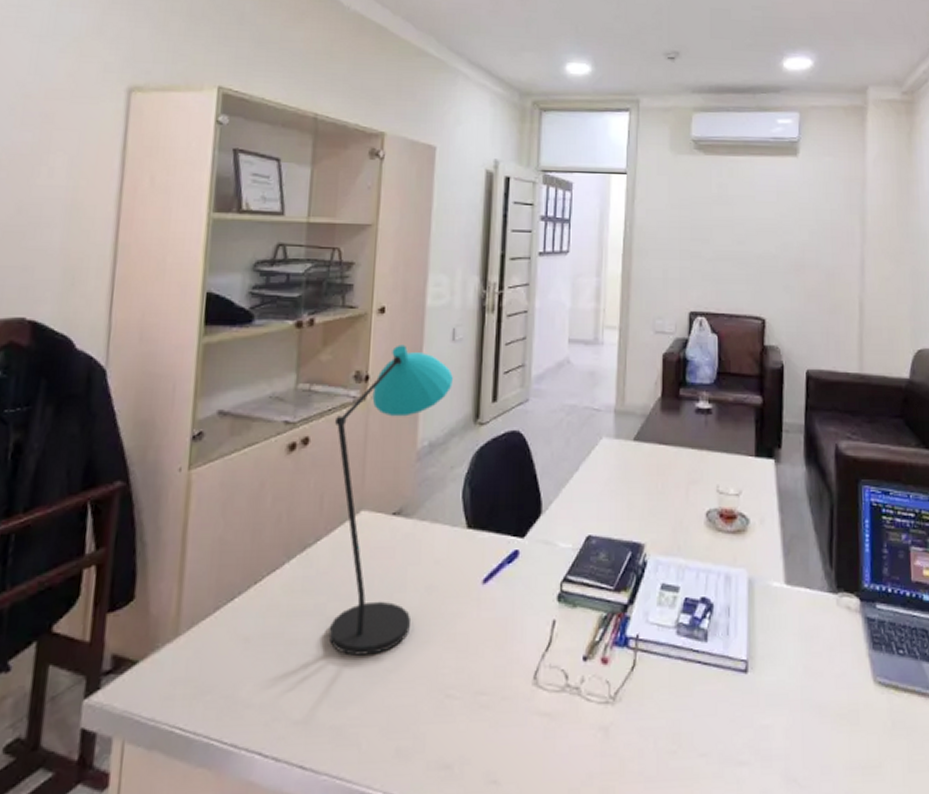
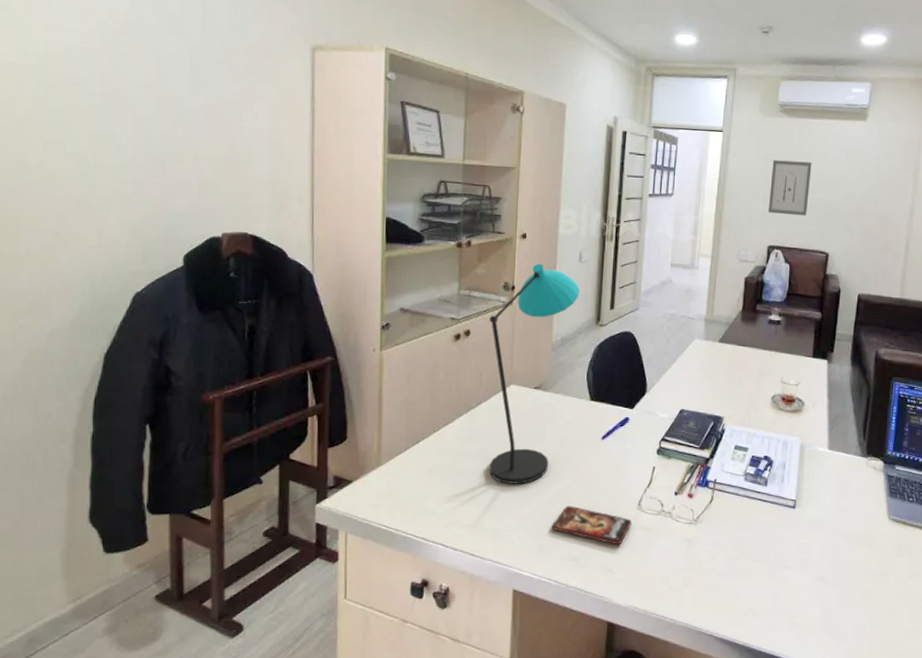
smartphone: none [413,683,525,742] -> present [551,505,631,545]
wall art: none [686,206,737,273] -> present [768,160,812,216]

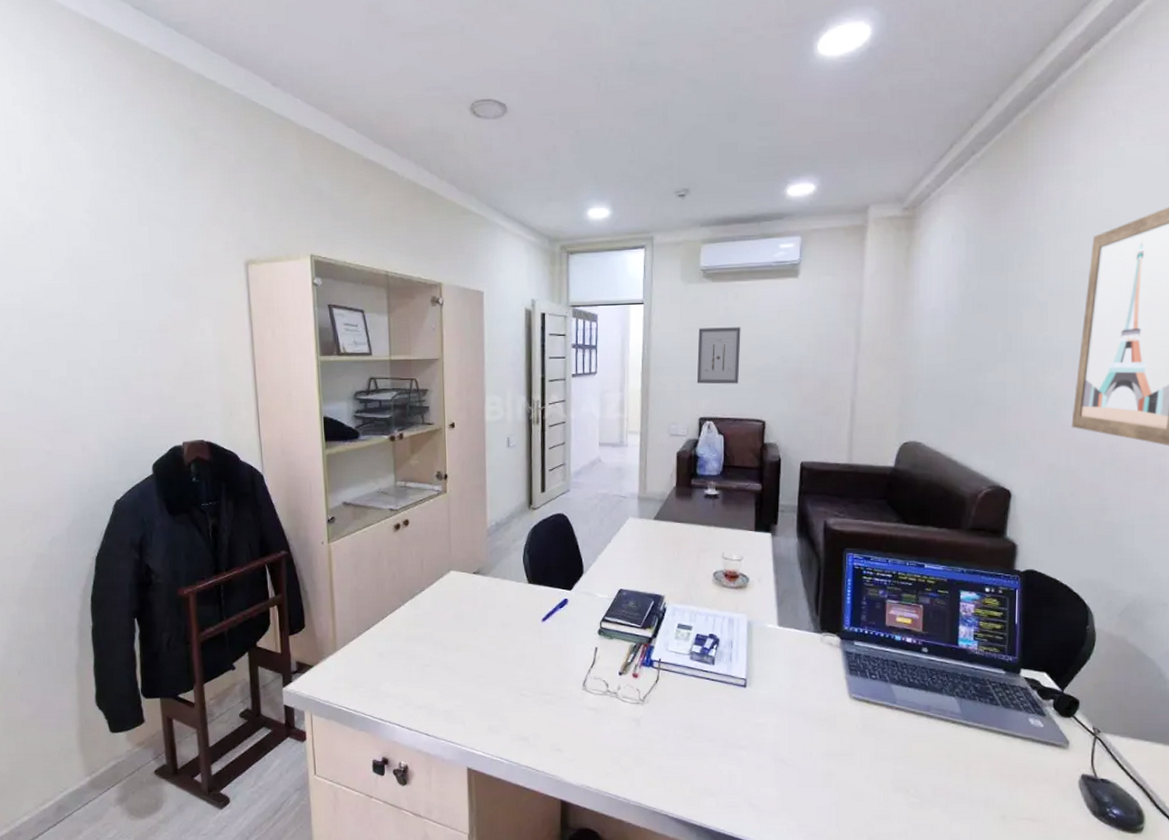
desk lamp: present [489,263,580,484] -> none [426,451,510,667]
smartphone: present [551,505,631,545] -> none [499,686,577,725]

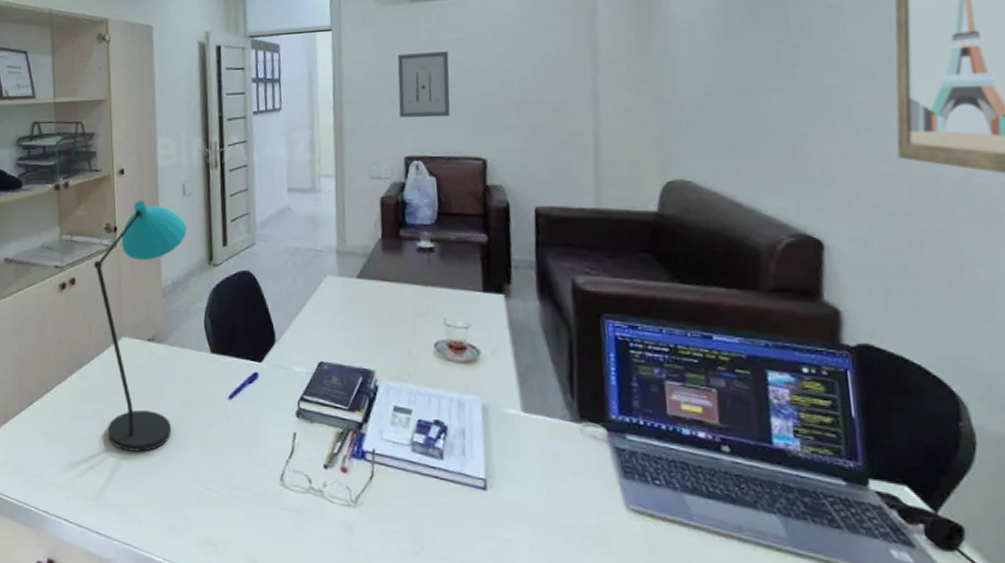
desk lamp: none [426,451,510,667] -> present [94,200,187,452]

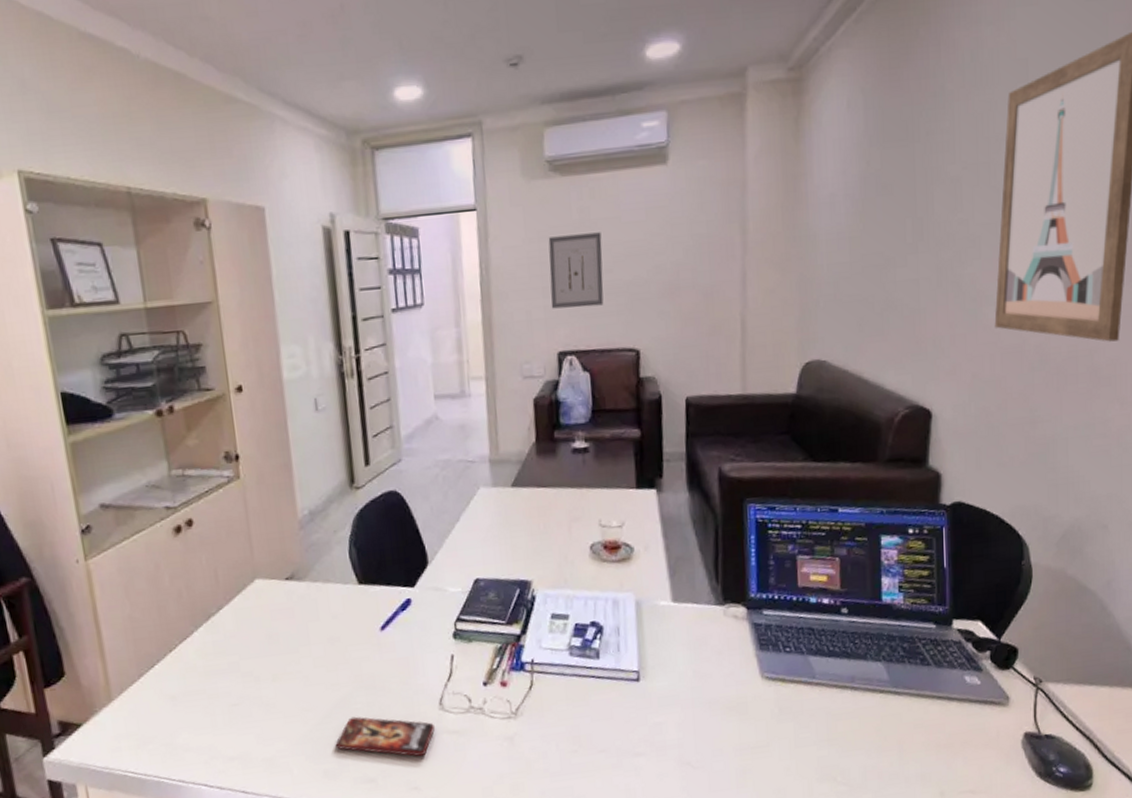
desk lamp: present [94,200,187,452] -> none [214,420,323,702]
smartphone: none [181,478,275,530] -> present [335,716,435,757]

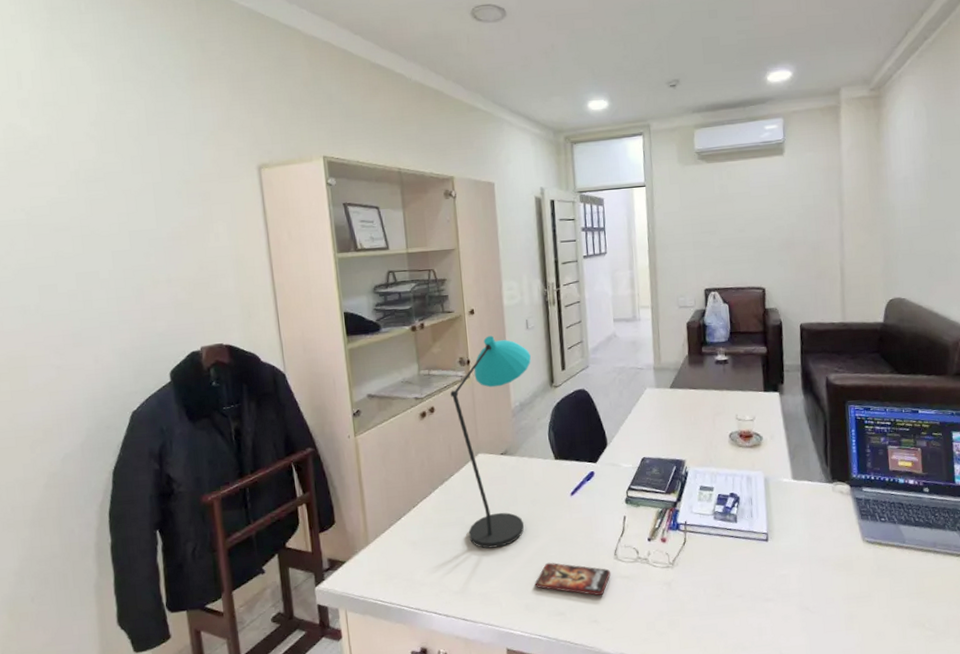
desk lamp: none [214,420,323,702] -> present [450,335,531,549]
wall art: present [548,232,604,309] -> none [697,203,738,258]

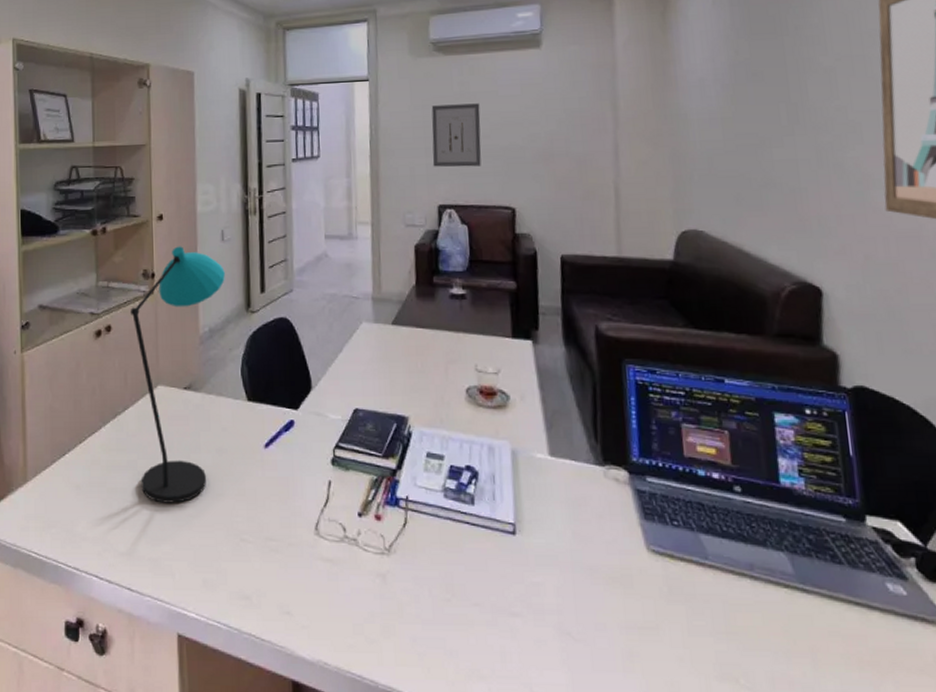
smartphone: present [534,562,610,596] -> none [215,529,309,581]
wall art: none [697,203,738,258] -> present [431,103,481,168]

